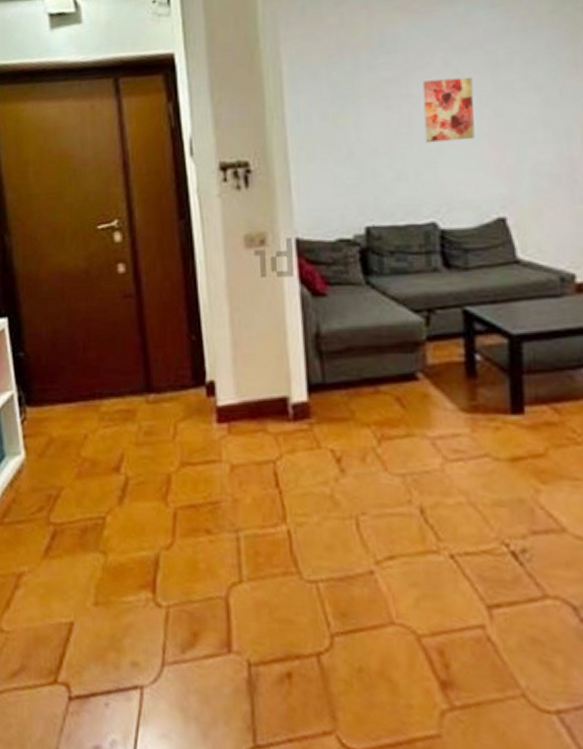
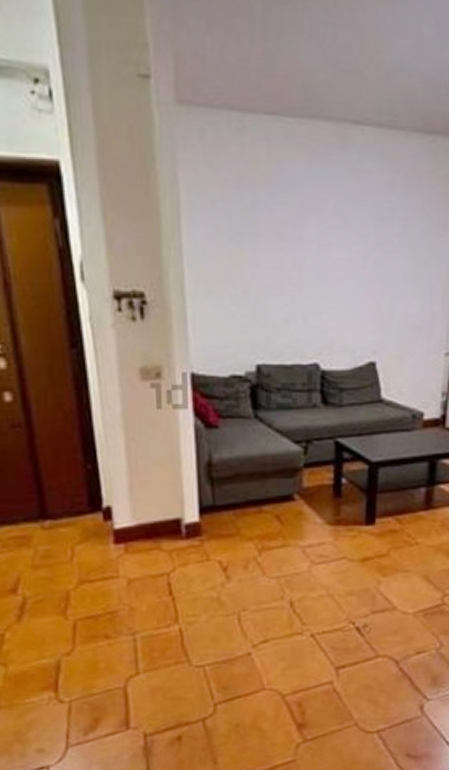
wall art: present [422,76,475,143] -> none [314,226,359,289]

